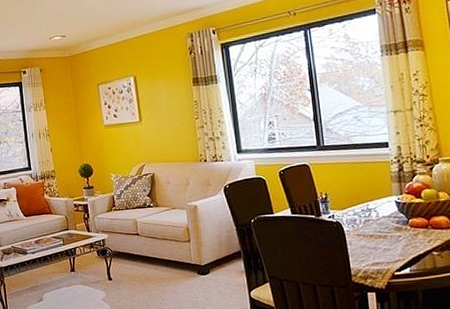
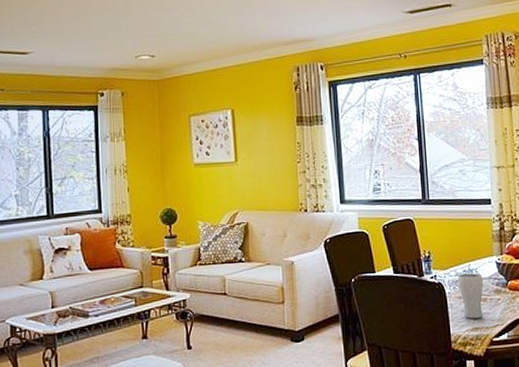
drinking glass: none [356,212,383,255] -> present [458,273,483,319]

